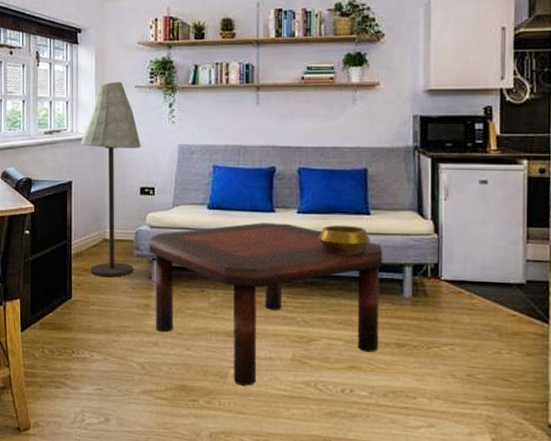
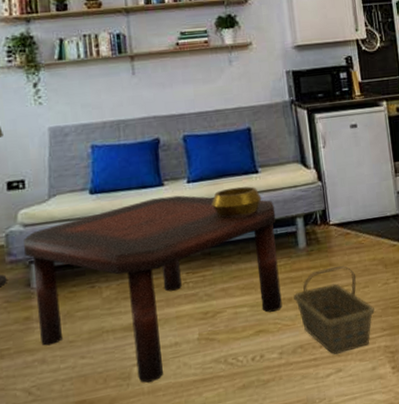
basket: none [392,322,480,410] -> present [293,265,374,355]

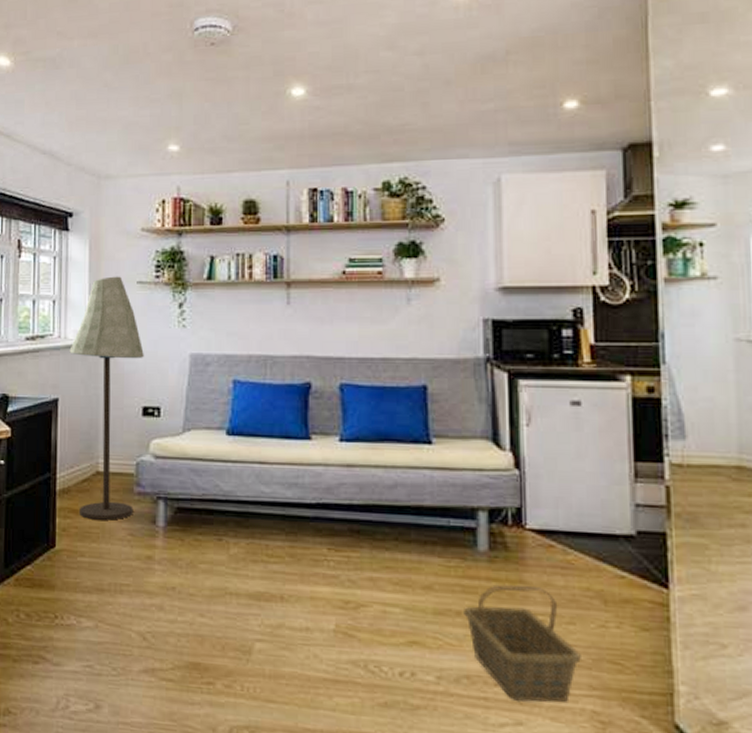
coffee table: present [24,195,283,383] -> none [153,452,450,665]
decorative bowl: present [211,186,262,218] -> none [367,456,433,495]

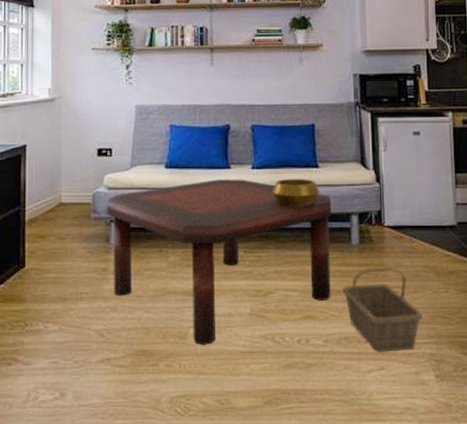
floor lamp: present [69,276,144,520] -> none [35,44,98,242]
coffee table: none [153,452,450,665] -> present [107,179,332,345]
decorative bowl: none [367,456,433,495] -> present [272,178,320,206]

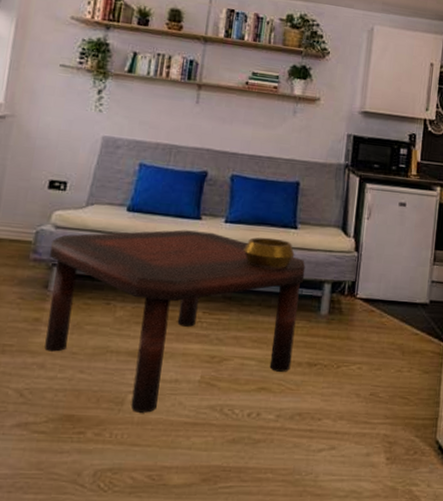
basket: present [342,267,422,353] -> none [303,341,382,432]

